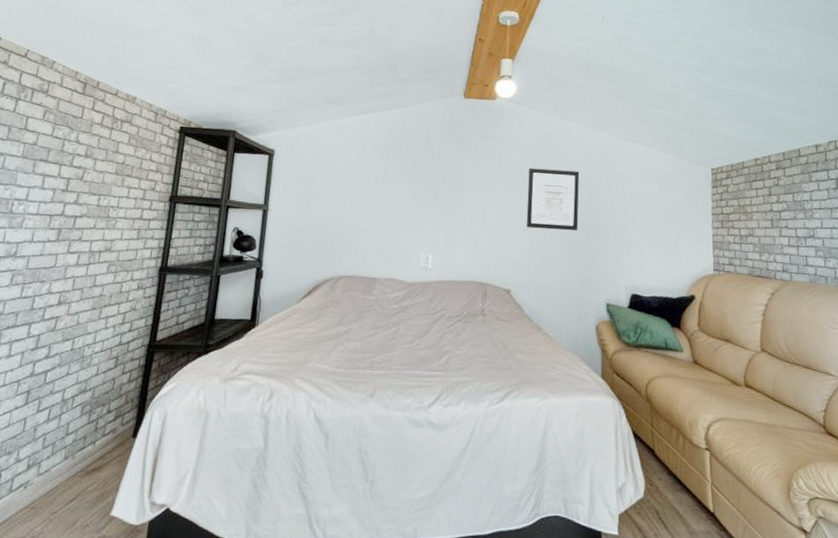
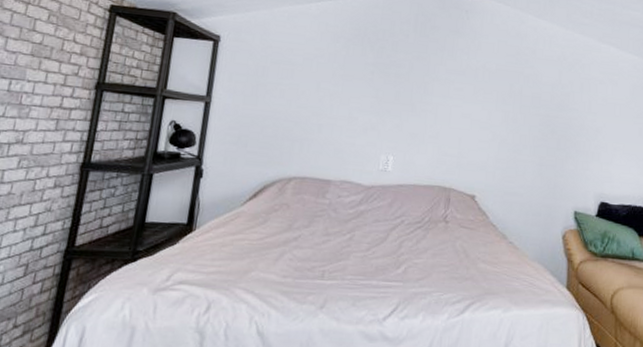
wall art: present [526,167,580,231] -> none [494,66,551,135]

